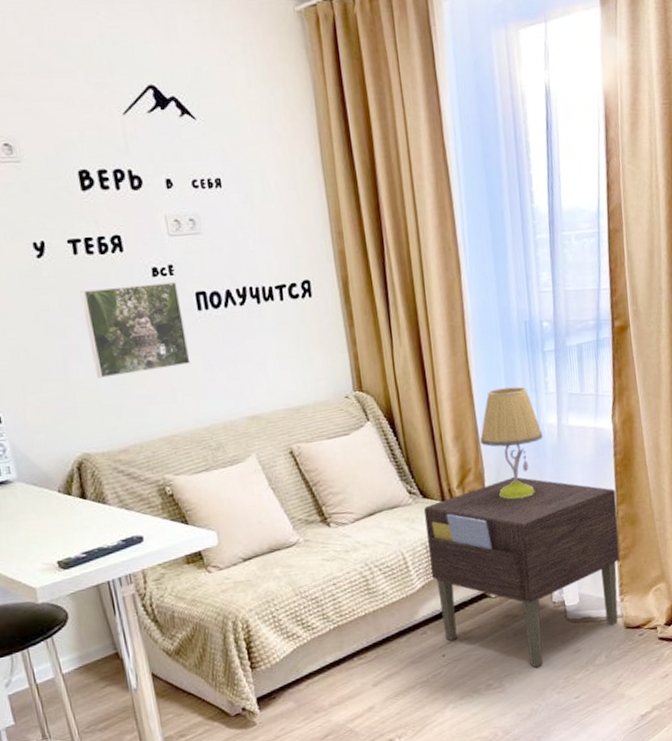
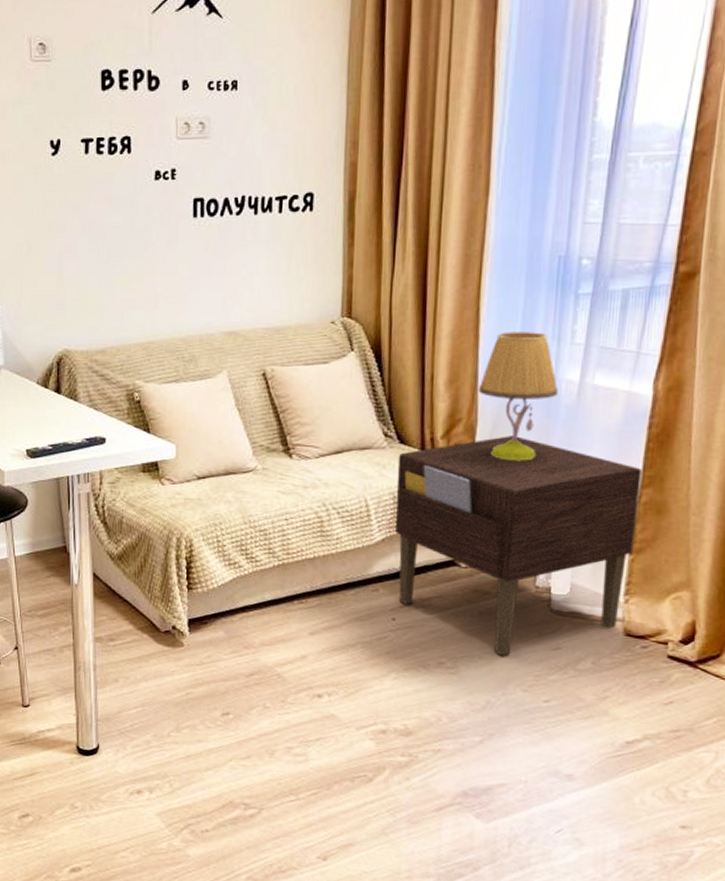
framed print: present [80,281,191,378] -> none [85,185,178,277]

